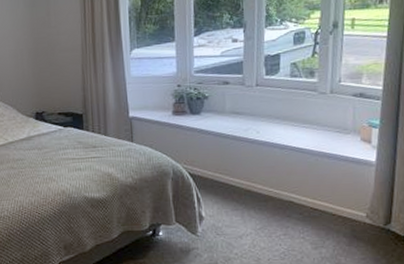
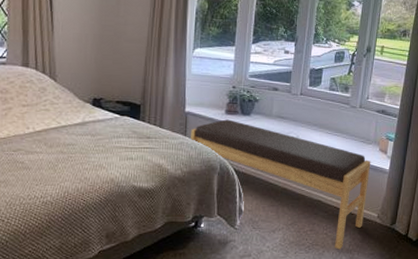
bench: none [138,120,352,255] -> present [191,119,371,250]

